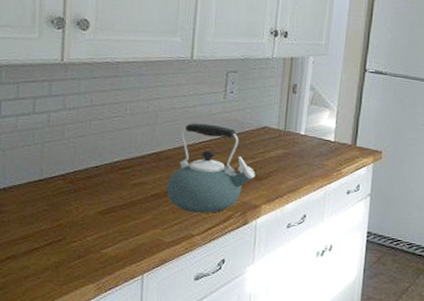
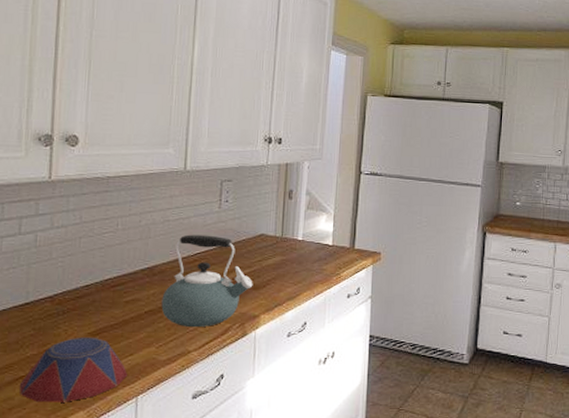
bowl: none [35,215,135,275] -> present [20,337,128,403]

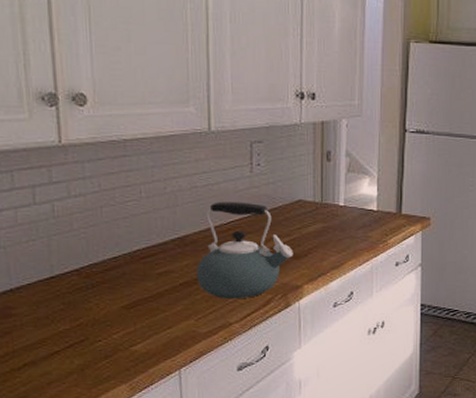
bowl: present [20,337,128,403] -> none [56,310,169,377]

